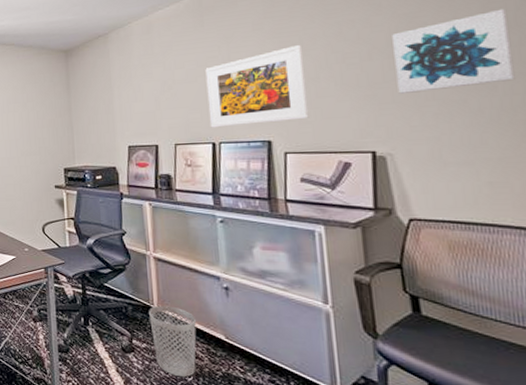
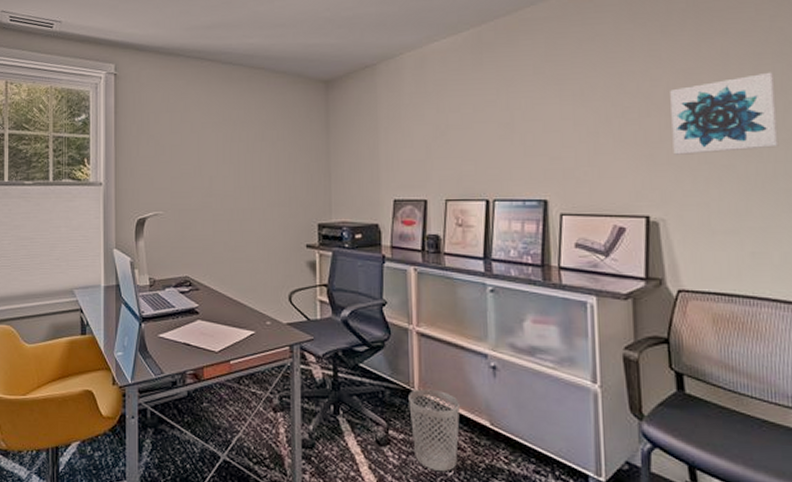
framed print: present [205,44,309,128] -> none [482,93,587,183]

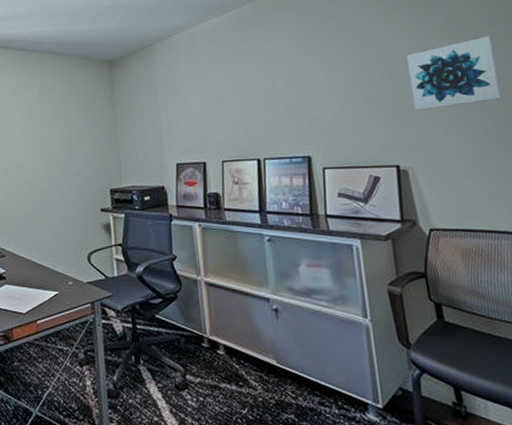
wastebasket: present [409,389,460,472] -> none [202,334,250,411]

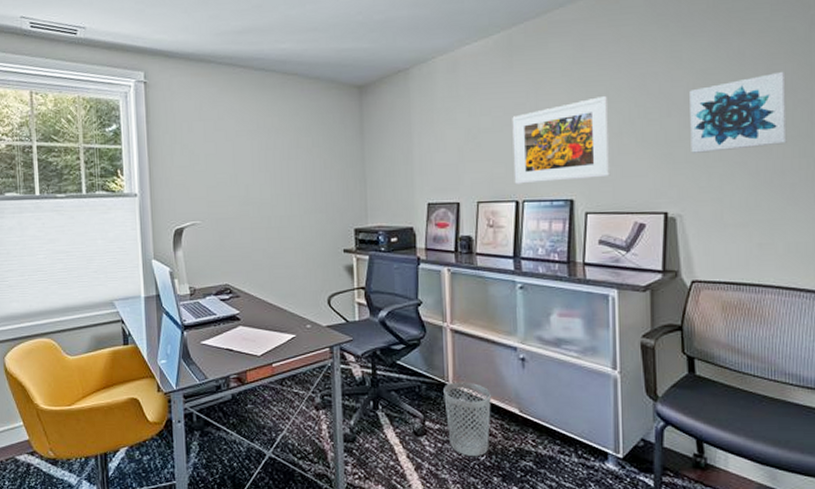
wastebasket: none [202,334,250,411] -> present [443,382,491,457]
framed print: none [248,62,343,144] -> present [512,95,610,184]

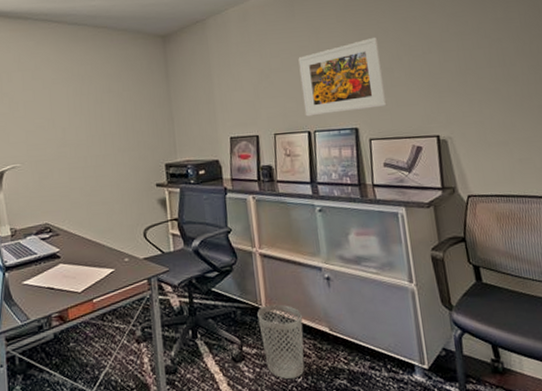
wall art: present [690,71,787,153] -> none [444,12,529,83]

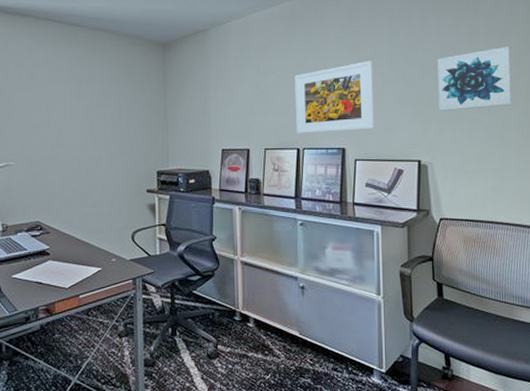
wastebasket: present [257,304,305,380] -> none [234,308,275,376]
wall art: none [444,12,529,83] -> present [437,46,512,111]

